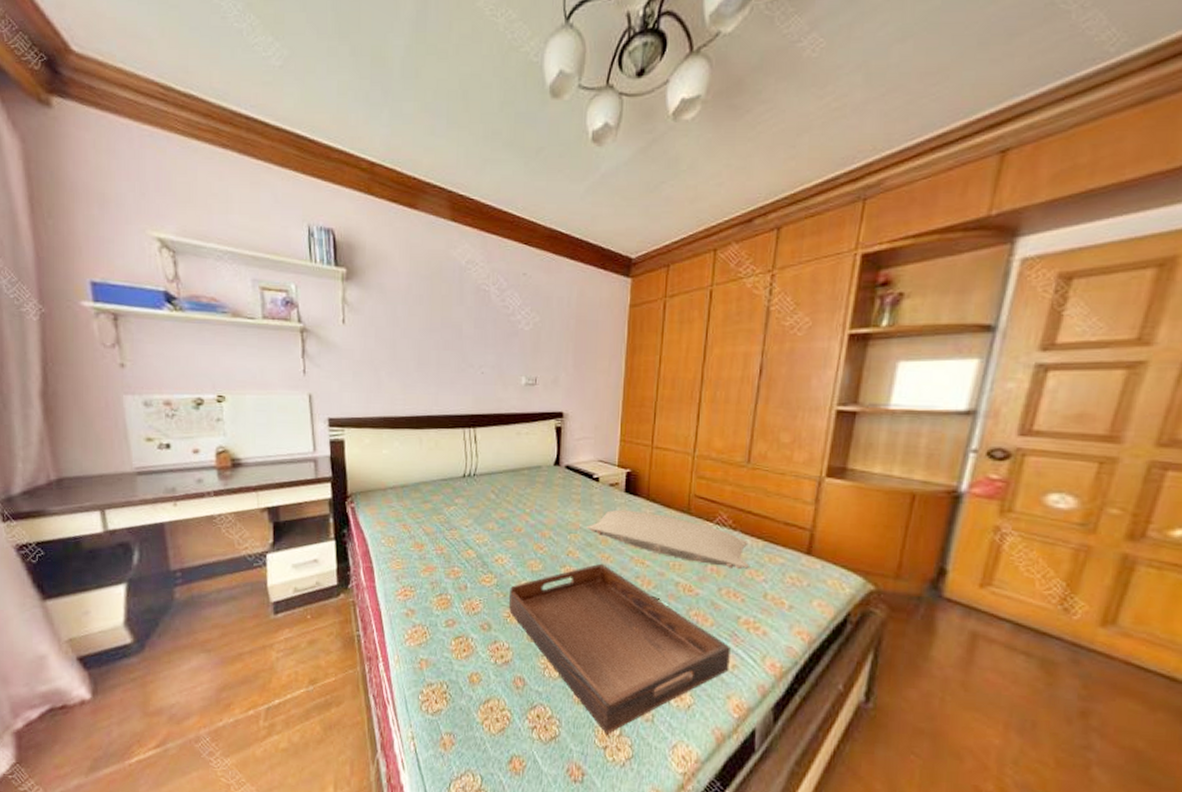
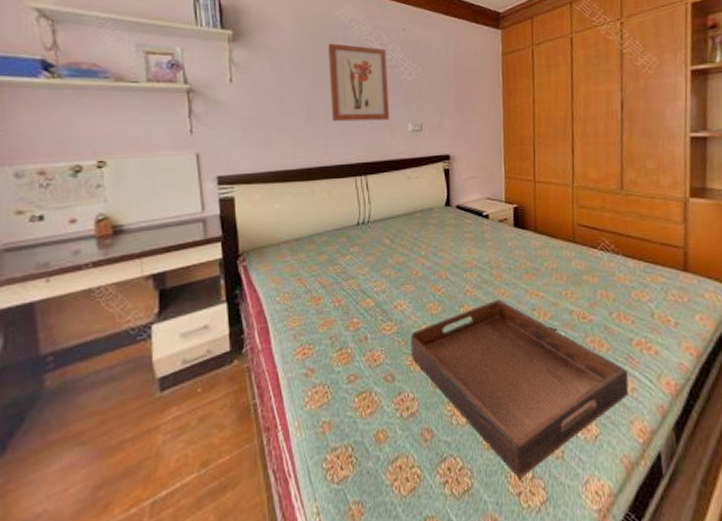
wall art: none [442,286,504,372] -> present [328,43,390,122]
pillow: present [587,509,750,569] -> none [481,243,636,292]

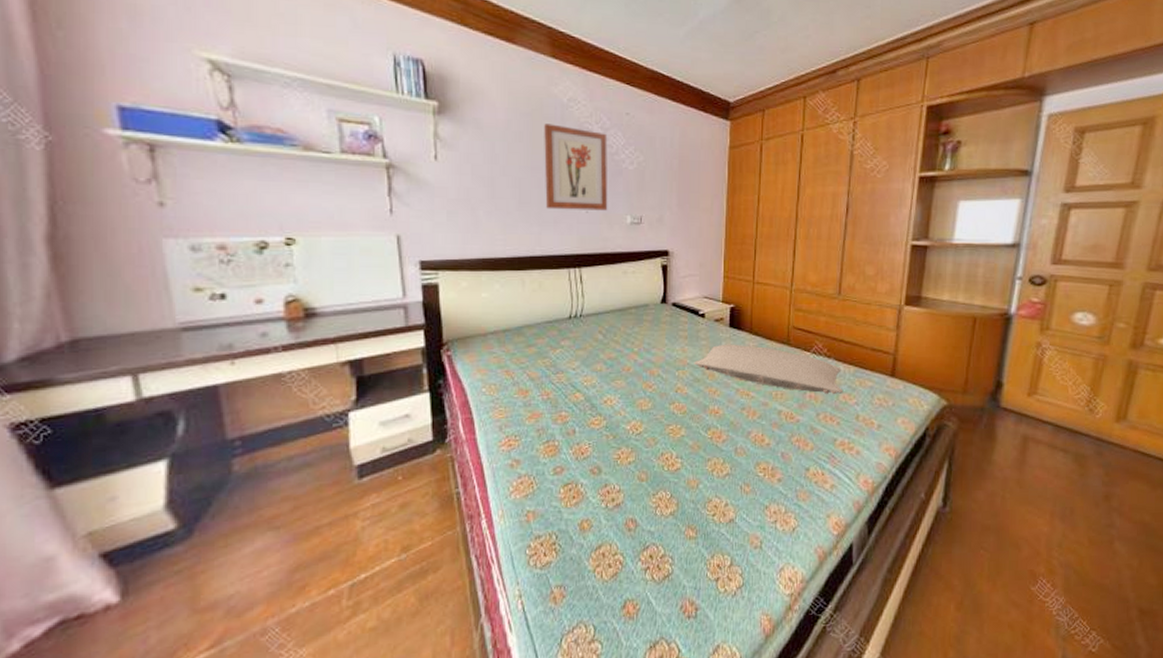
serving tray: present [410,299,629,480] -> none [618,397,829,567]
pillow: none [481,243,636,292] -> present [694,344,844,394]

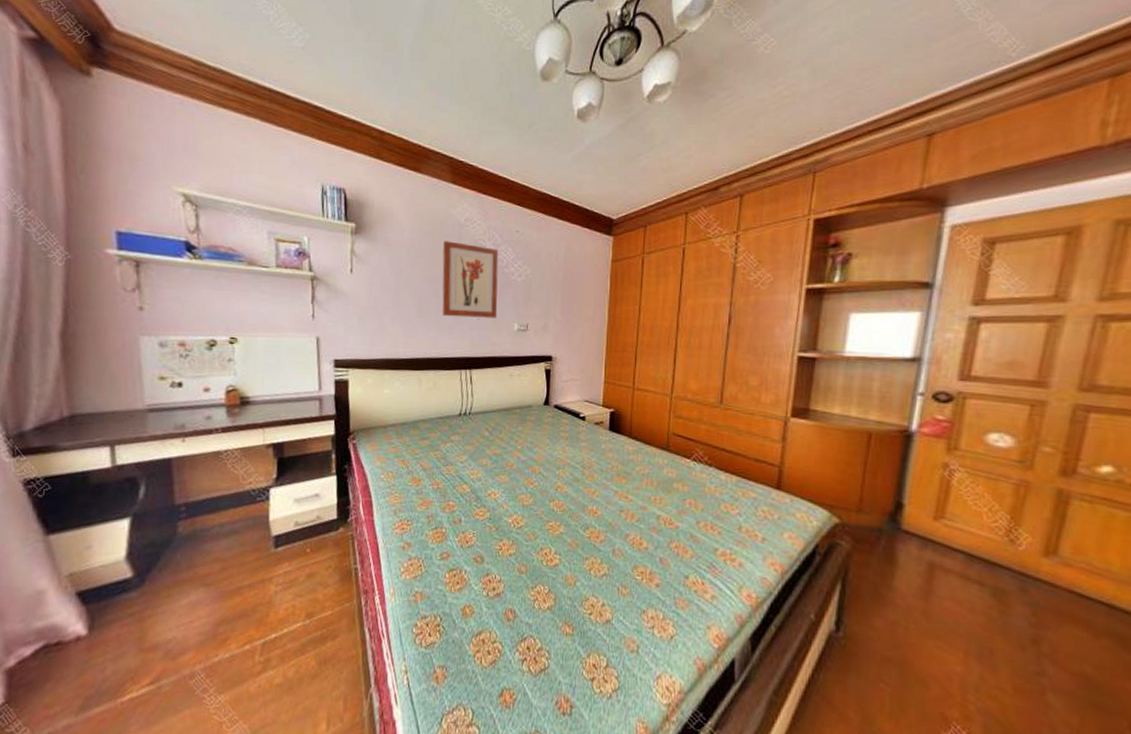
pillow: present [694,344,844,394] -> none [574,446,725,503]

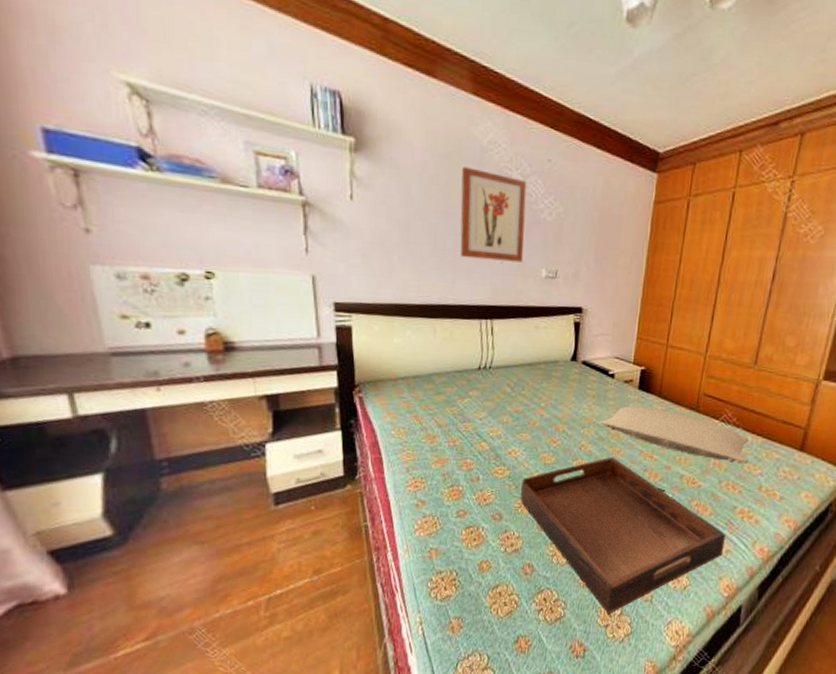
serving tray: none [500,497,709,667] -> present [520,457,726,615]
pillow: none [574,446,725,503] -> present [600,405,749,463]

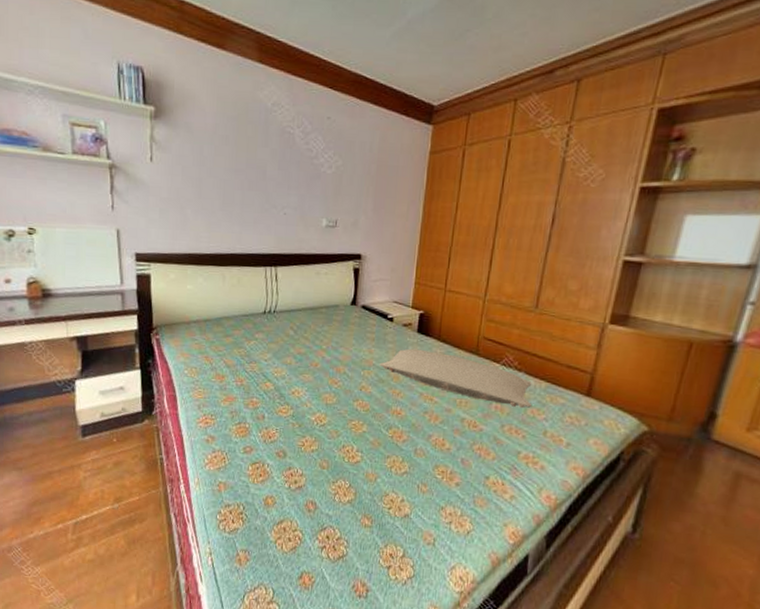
wall art: present [460,167,527,263] -> none [247,127,308,213]
serving tray: present [520,457,726,615] -> none [303,398,510,556]

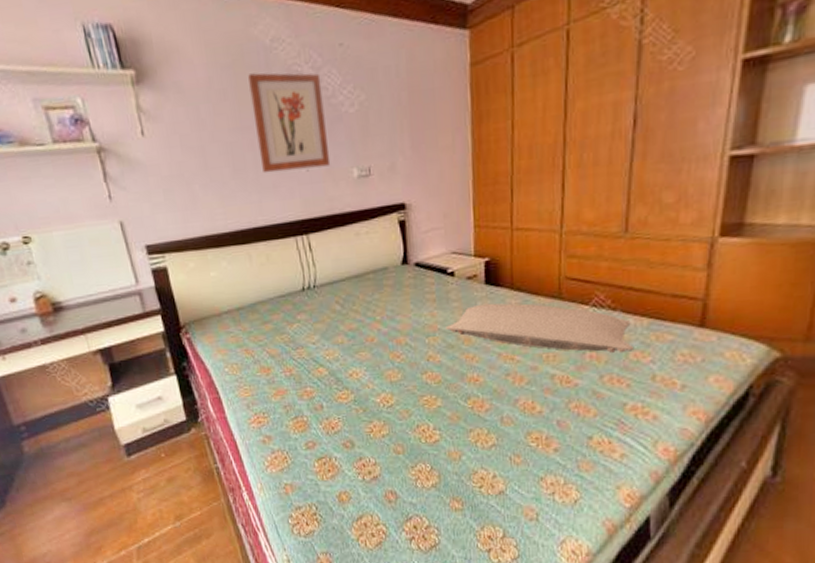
wall art: none [247,127,308,213] -> present [248,73,331,174]

